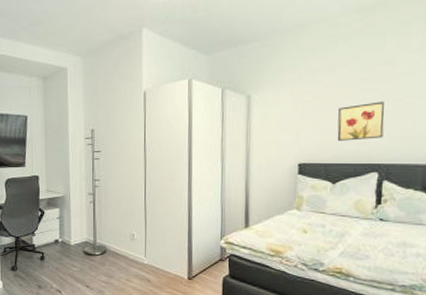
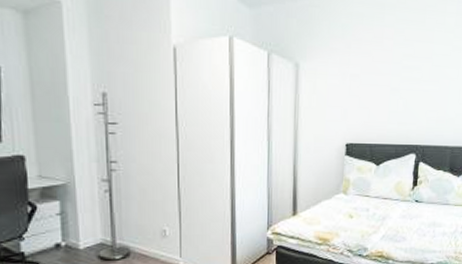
wall art: present [337,101,385,141] -> none [381,80,423,121]

